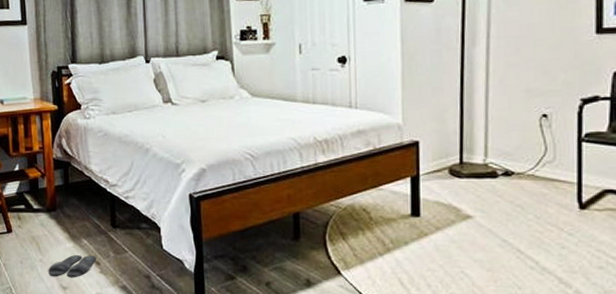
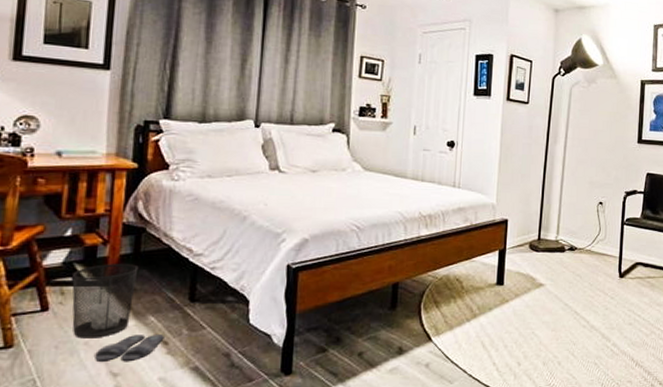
waste bin: none [24,194,70,257] -> present [72,264,139,339]

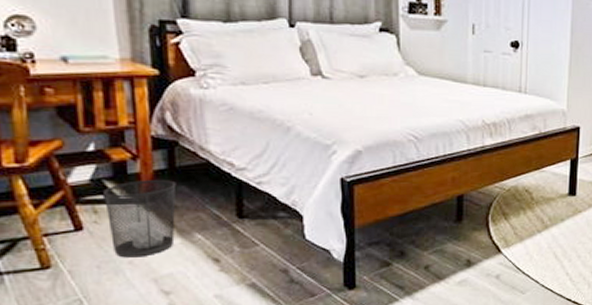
slippers: present [95,333,164,362] -> none [142,251,215,280]

